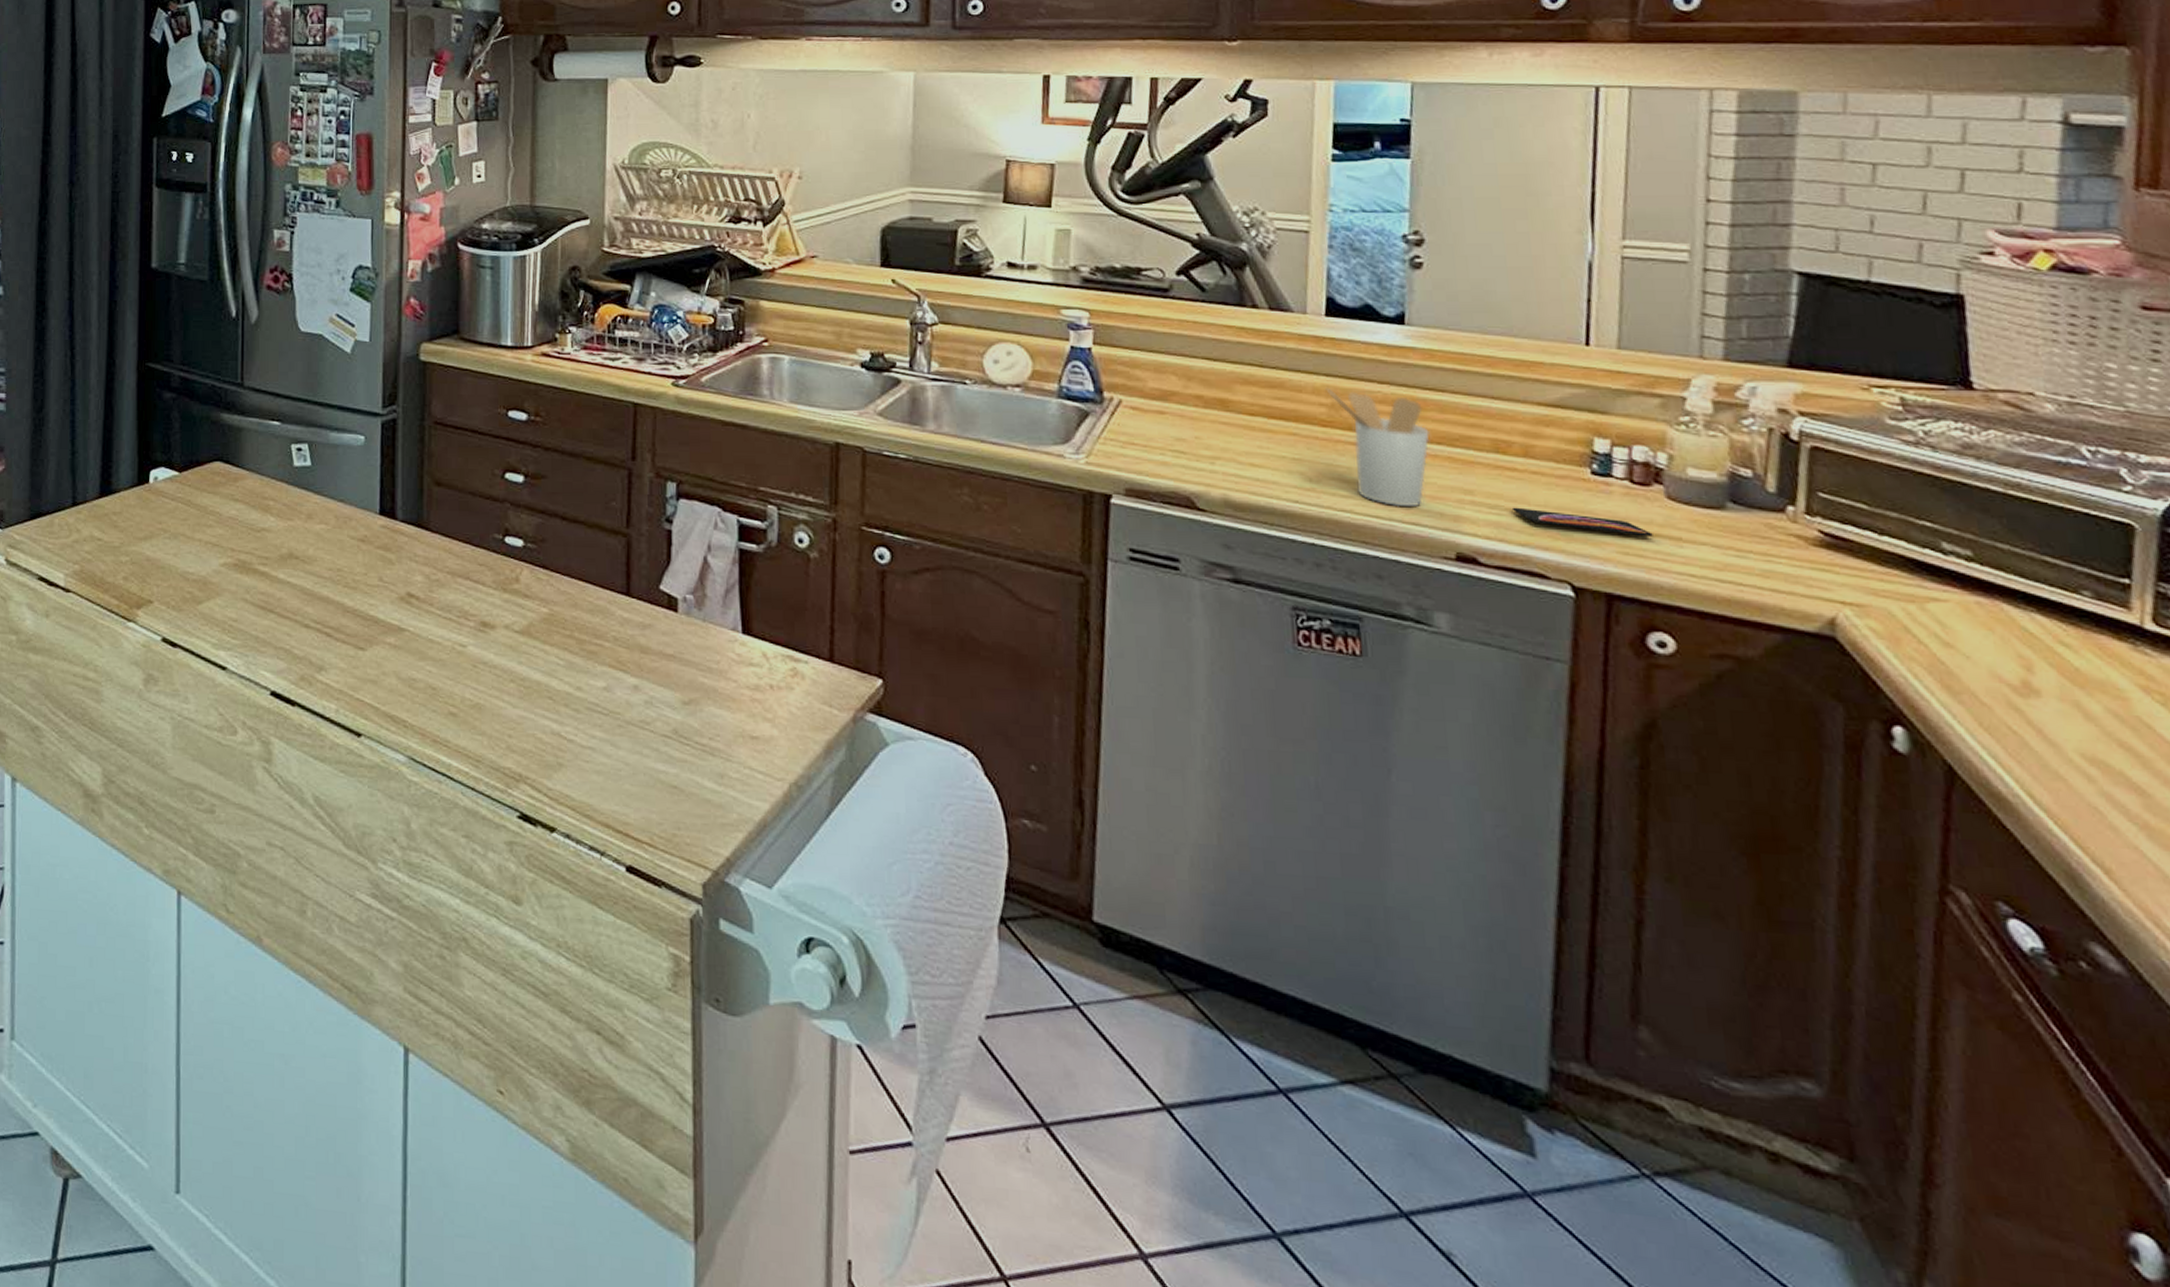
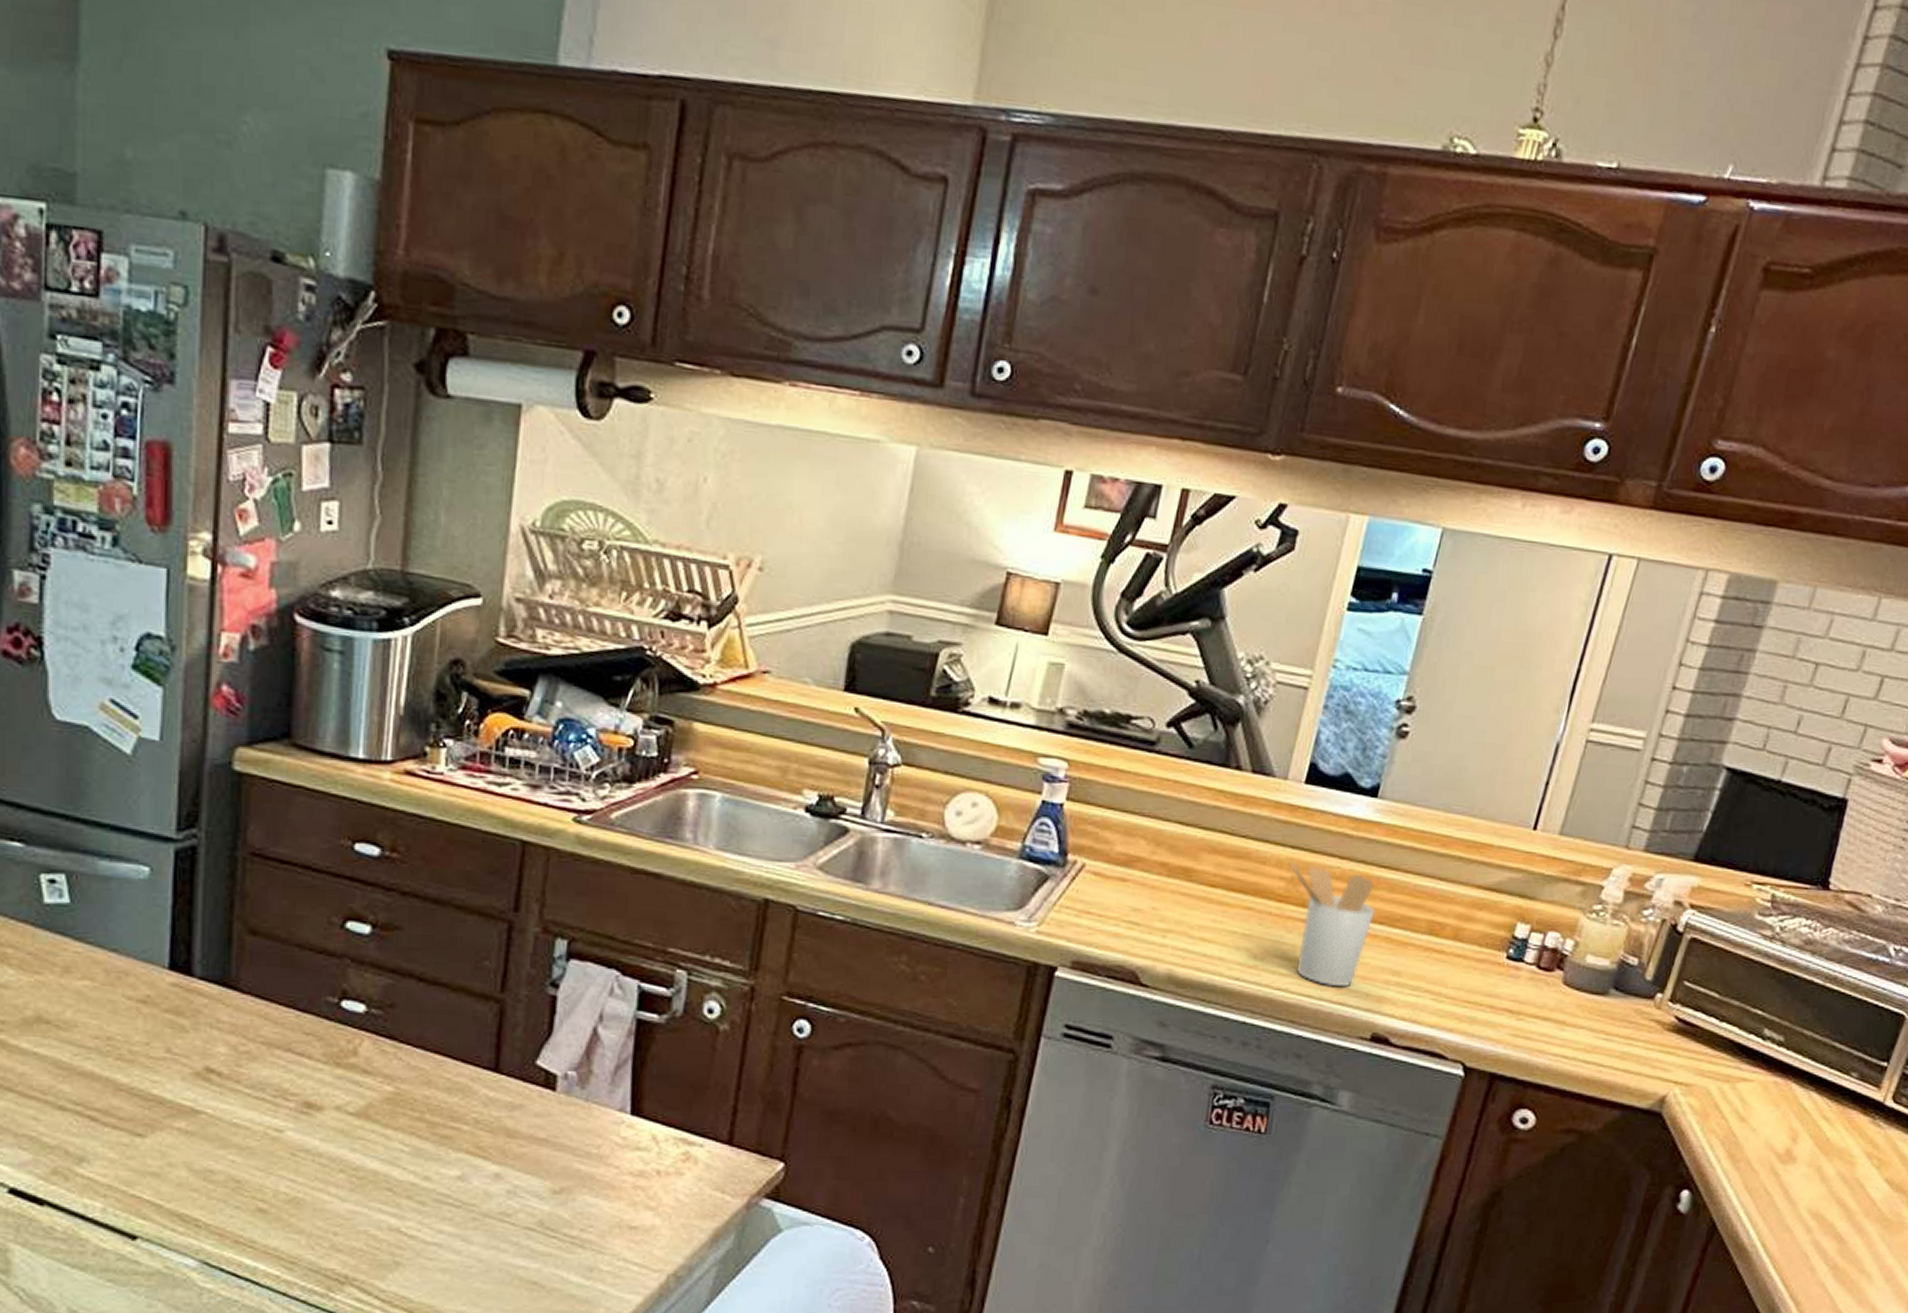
smartphone: present [1511,507,1653,537] -> none [1430,989,1543,1020]

